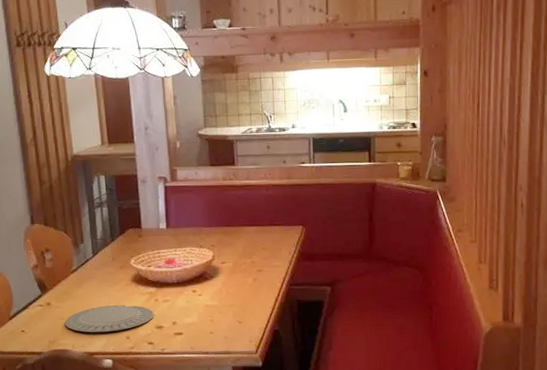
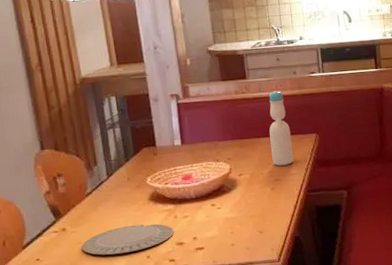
bottle: none [255,179,277,257] -> present [269,90,293,166]

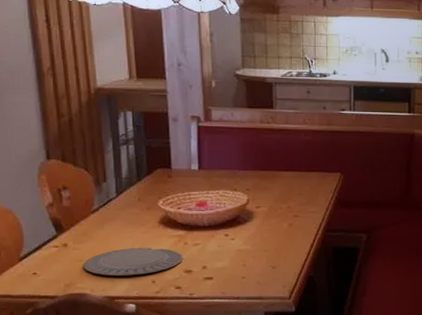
bottle: present [269,90,293,166] -> none [292,124,314,202]

